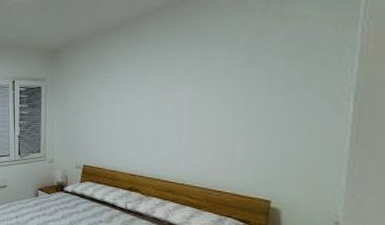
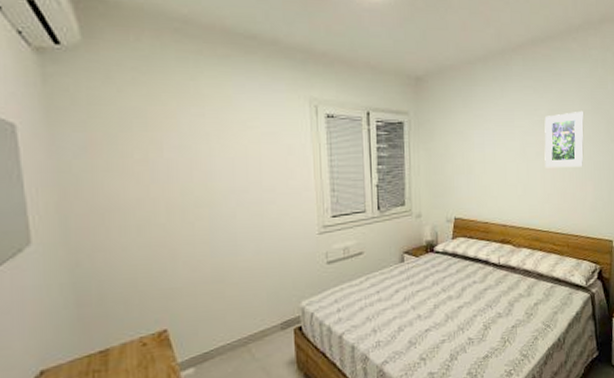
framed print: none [181,65,233,124] -> present [544,111,584,168]

